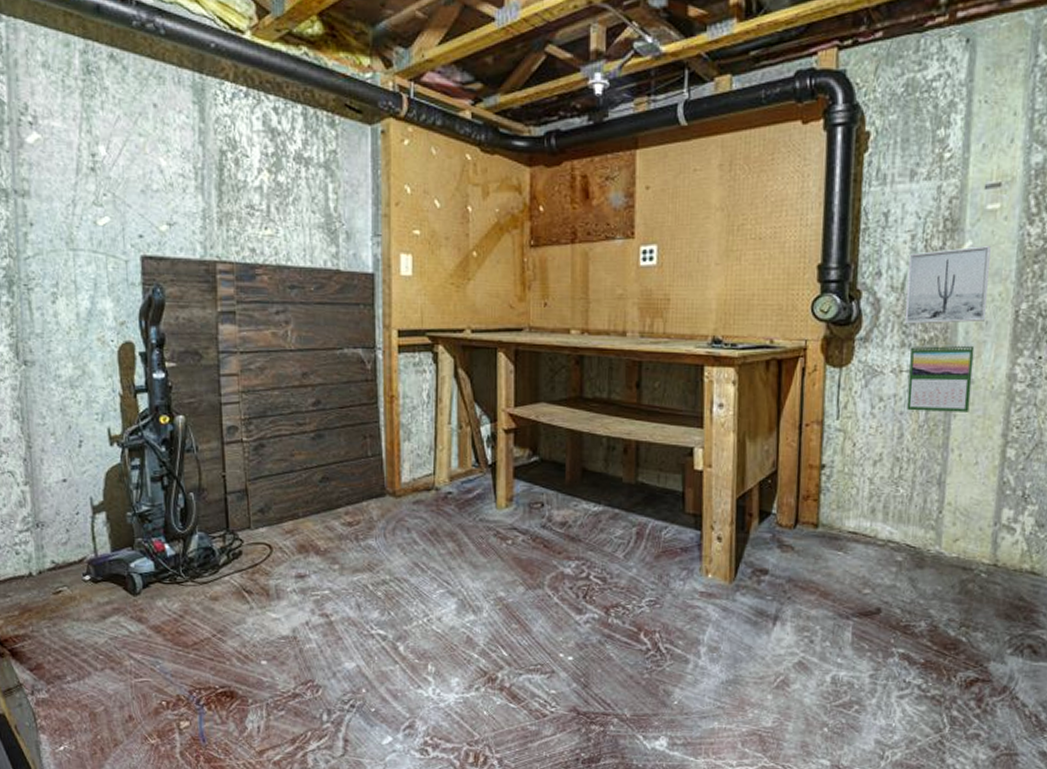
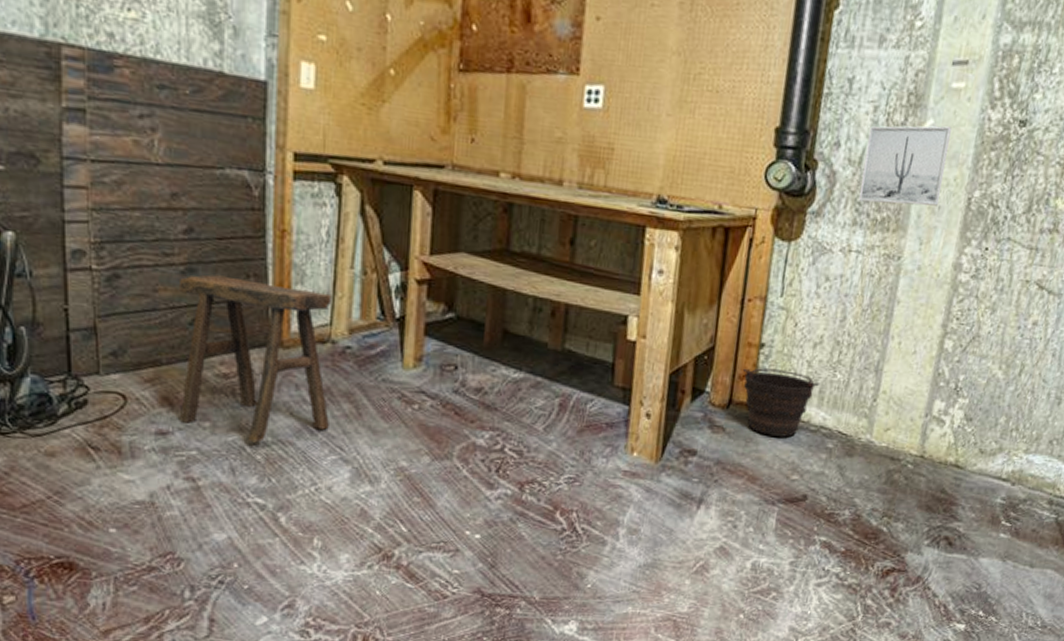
stool: none [310,438,436,581] -> present [178,274,333,443]
bucket: none [807,488,884,553] -> present [743,368,821,437]
calendar: present [907,343,975,412] -> none [852,224,925,300]

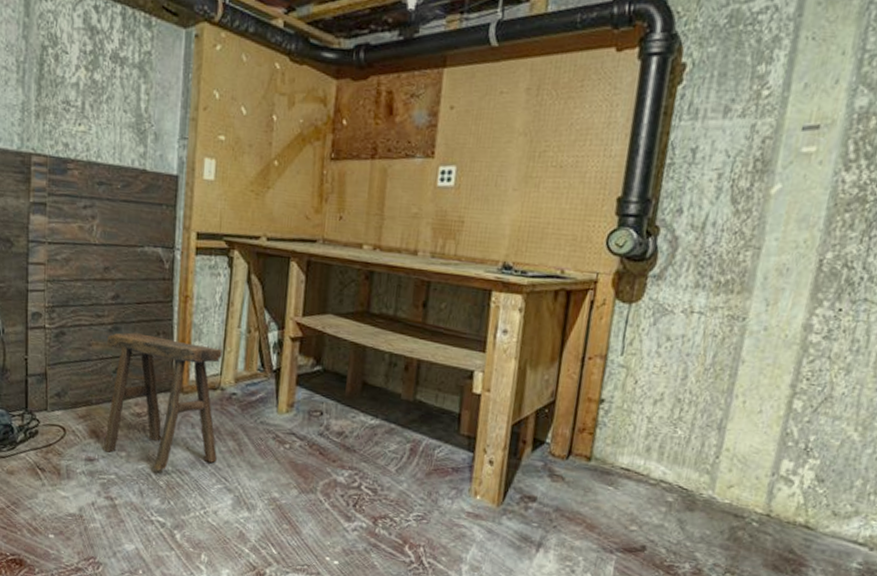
bucket: present [743,368,821,437] -> none [583,422,661,489]
wall art: present [858,125,952,206] -> none [701,189,801,268]

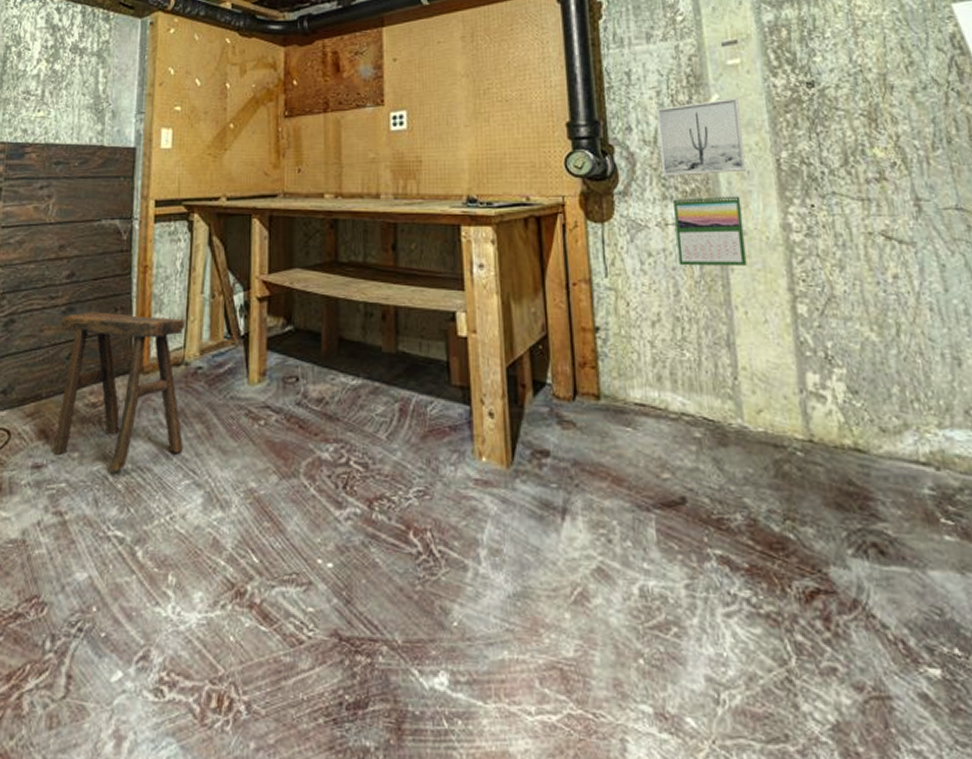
calendar: none [694,287,772,360] -> present [673,194,747,266]
wall art: none [701,189,801,268] -> present [657,97,747,177]

